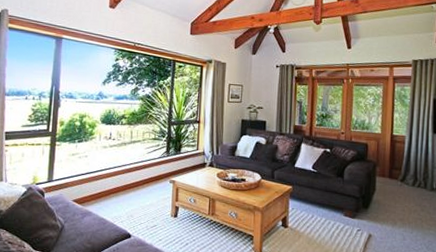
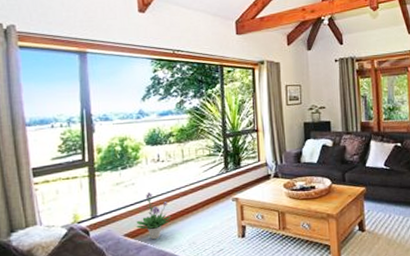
potted plant: none [84,165,116,208] -> present [136,192,172,240]

